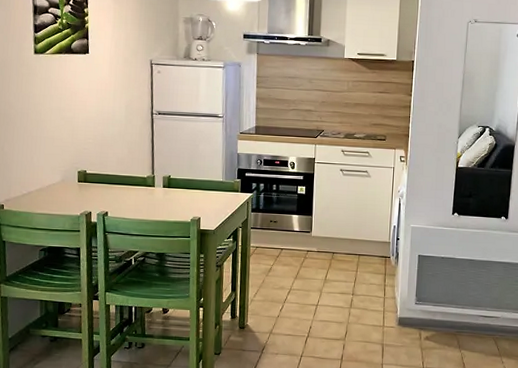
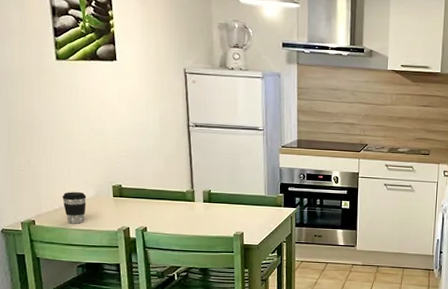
coffee cup: none [30,177,53,208] -> present [62,192,86,224]

